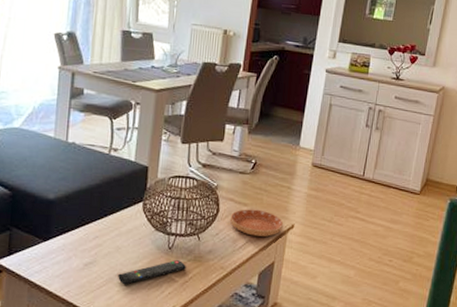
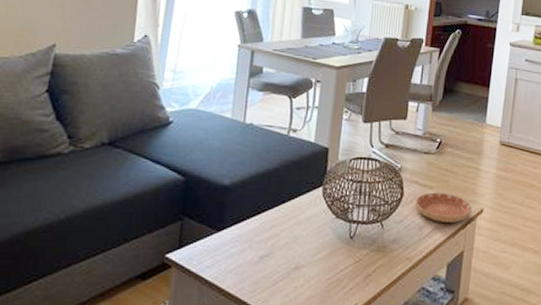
remote control: present [118,260,186,285] -> none [295,251,369,280]

